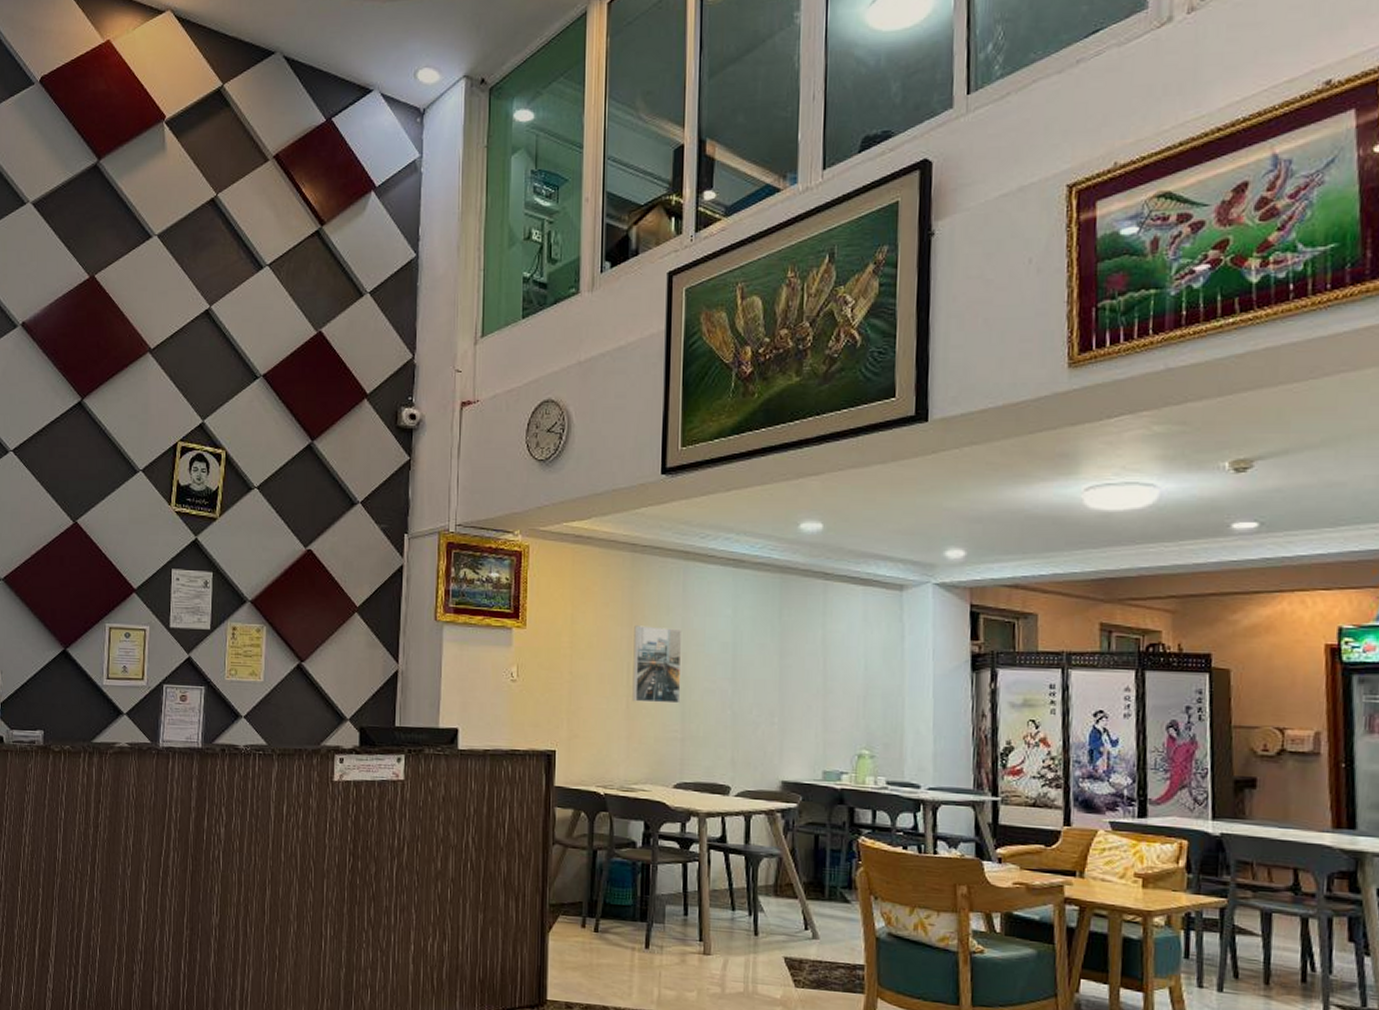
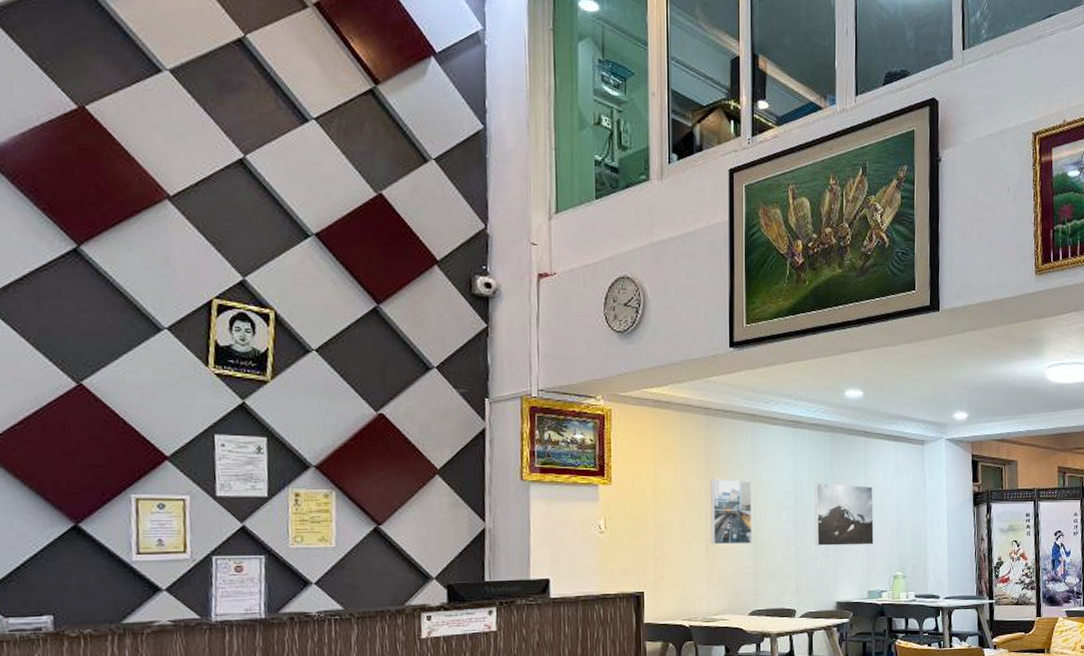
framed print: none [756,634,833,714] -> present [814,483,874,546]

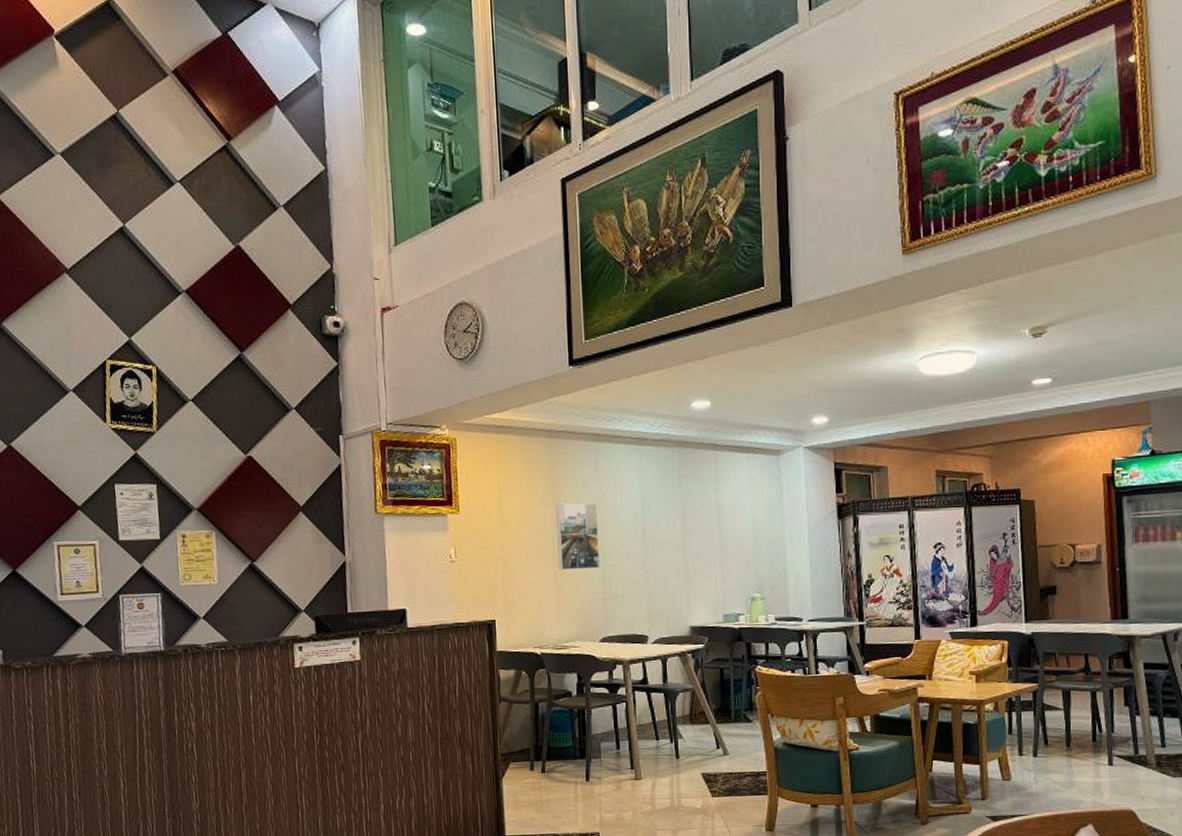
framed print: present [814,483,874,546] -> none [663,501,728,568]

